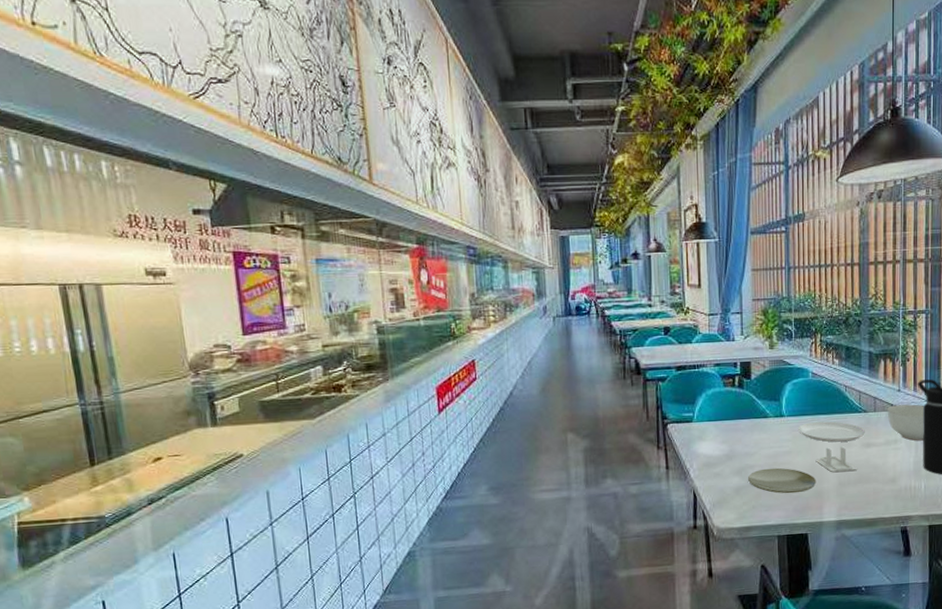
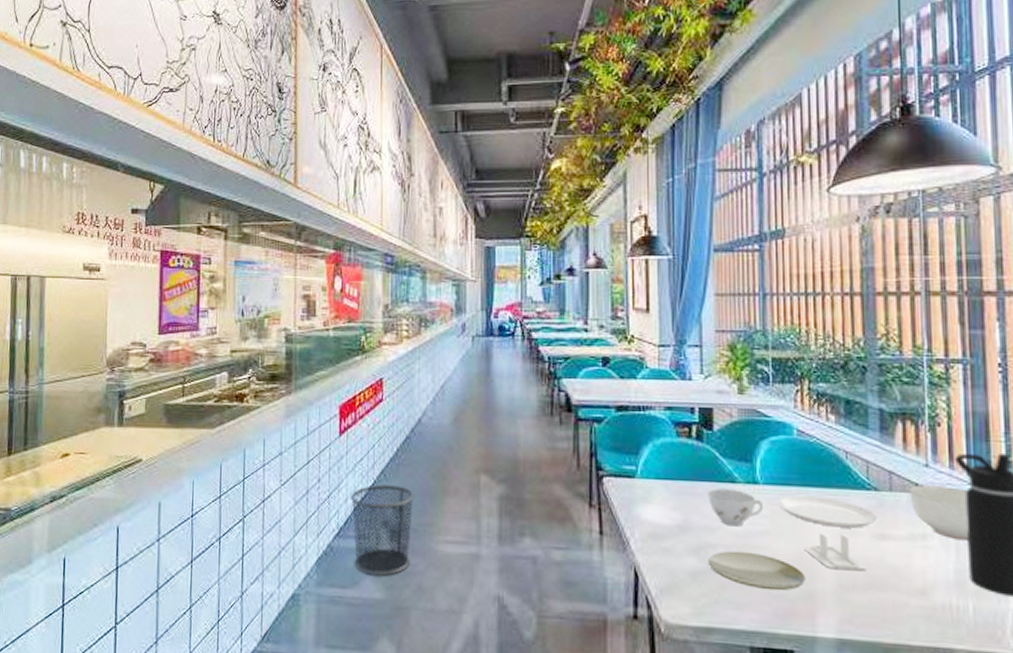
trash can: none [454,450,512,526] -> present [351,484,415,576]
teacup: none [747,422,788,451] -> present [708,488,764,527]

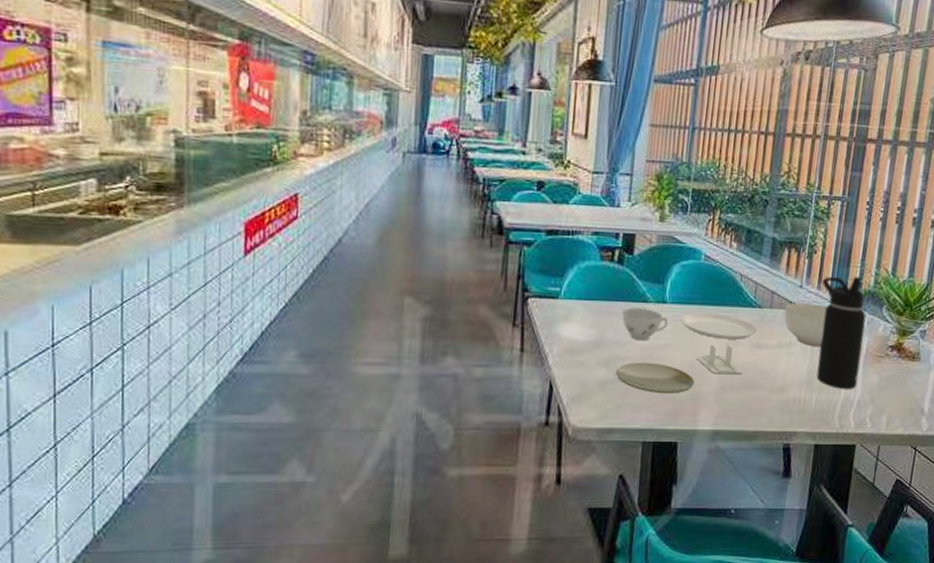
trash can: present [351,484,415,576] -> none [258,307,332,400]

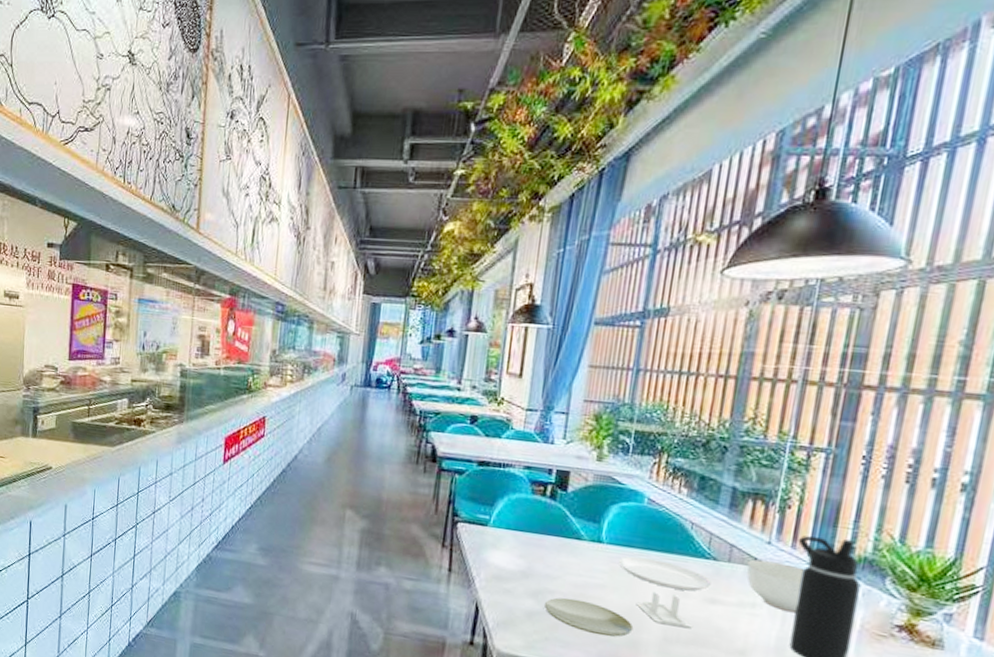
teacup: present [622,308,669,341] -> none [552,543,605,578]

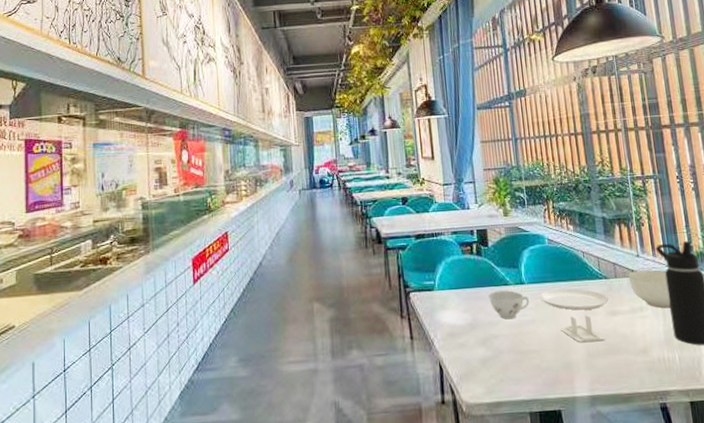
plate: present [543,597,634,637] -> none [492,337,565,366]
teacup: none [552,543,605,578] -> present [488,290,530,320]

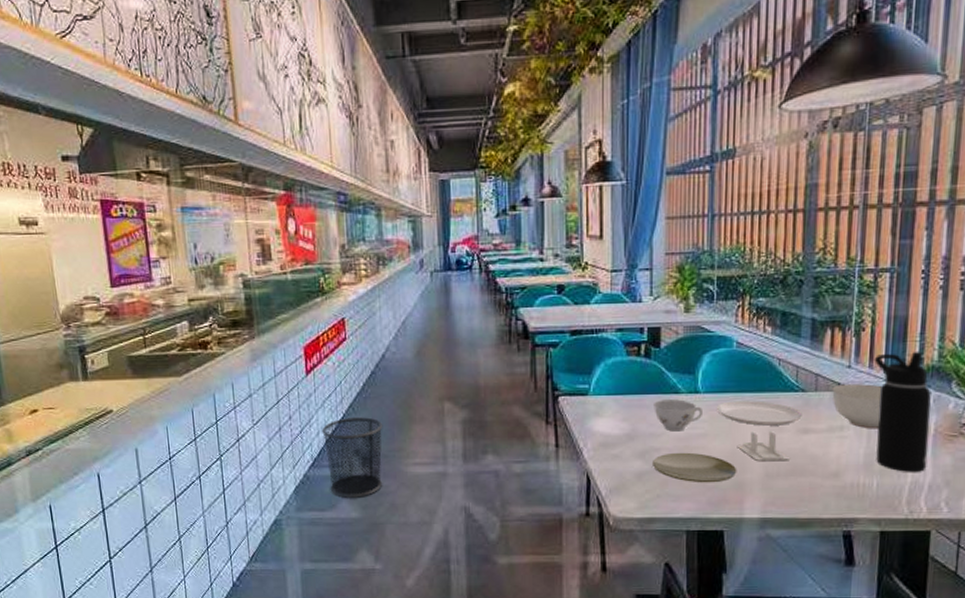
trash can: none [206,320,261,400] -> present [322,417,383,498]
plate: none [492,337,565,366] -> present [651,452,737,483]

